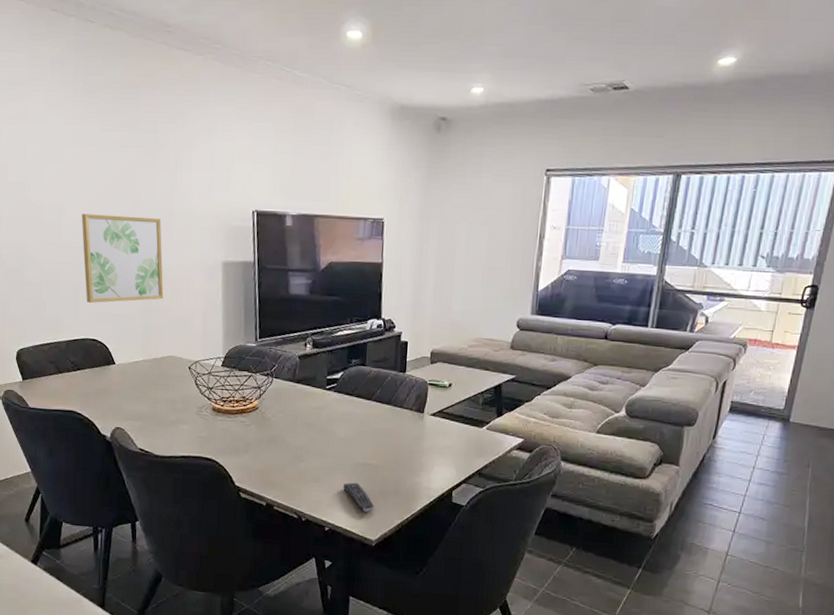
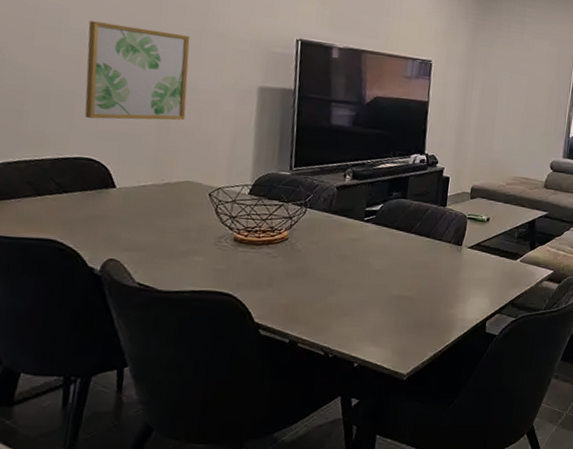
remote control: present [343,482,374,513] -> none [376,315,407,346]

